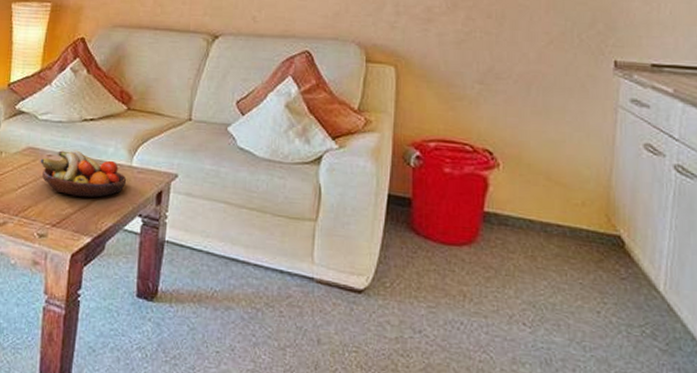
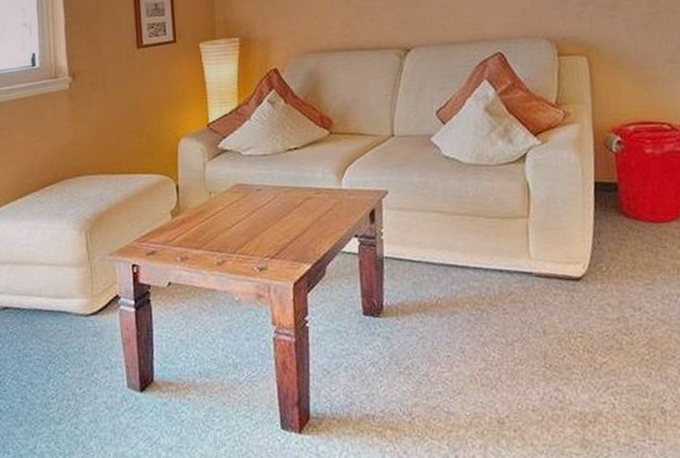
fruit bowl: present [40,150,127,198] -> none [250,180,339,226]

